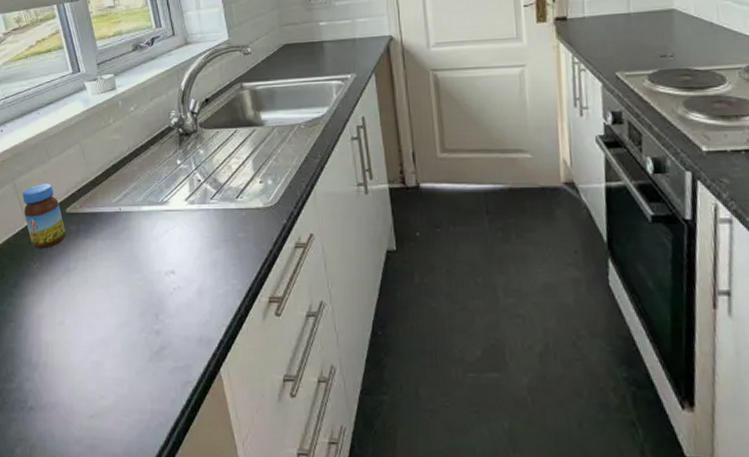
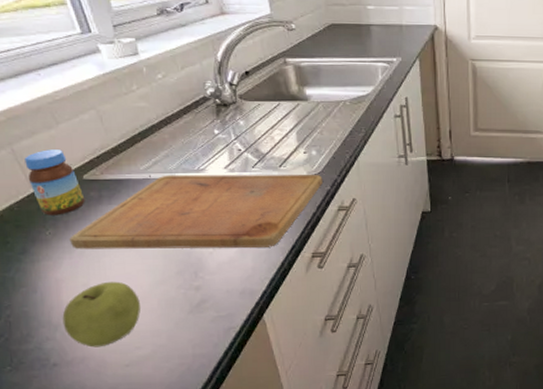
fruit: none [40,320,106,393] -> present [62,281,140,348]
cutting board: none [51,207,279,289] -> present [69,175,323,249]

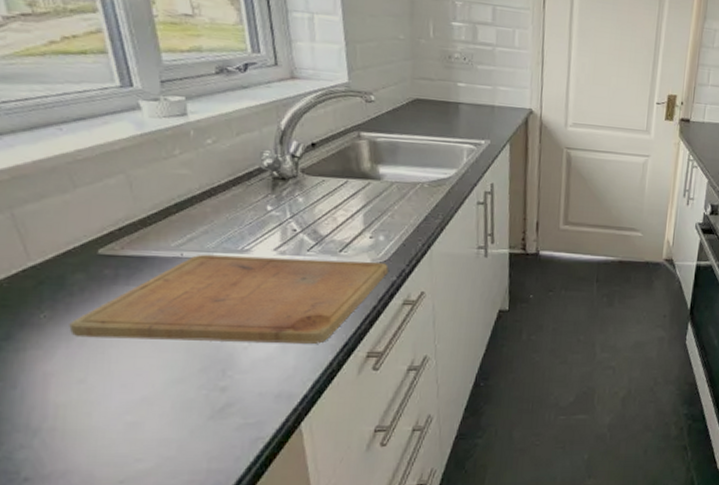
jar: present [25,149,85,215] -> none [26,216,97,296]
fruit: present [62,281,140,348] -> none [44,377,149,459]

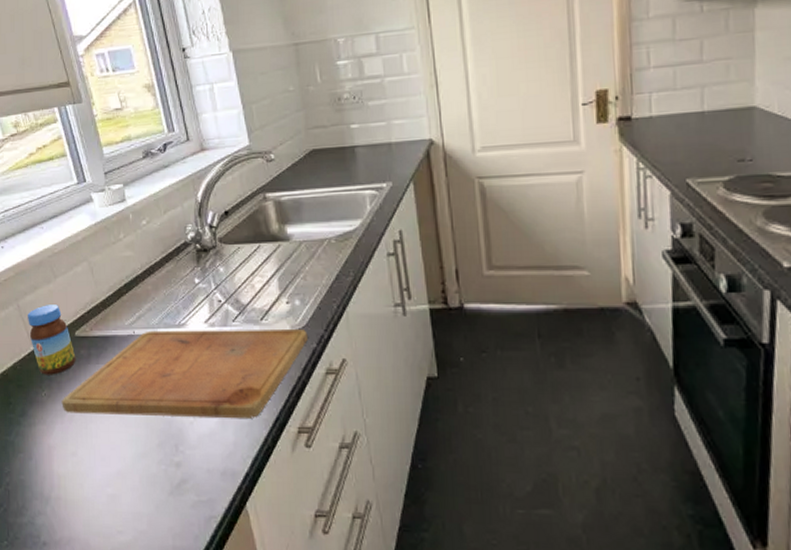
jar: none [26,216,97,296] -> present [28,305,76,375]

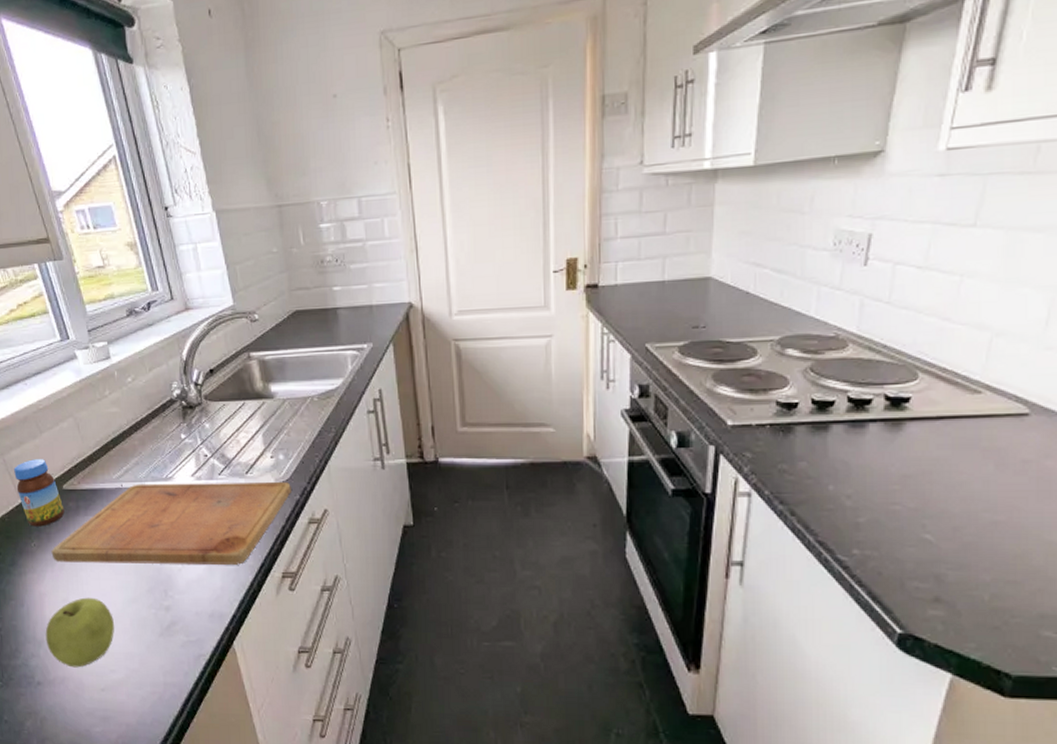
fruit: none [53,451,123,528] -> present [45,597,114,668]

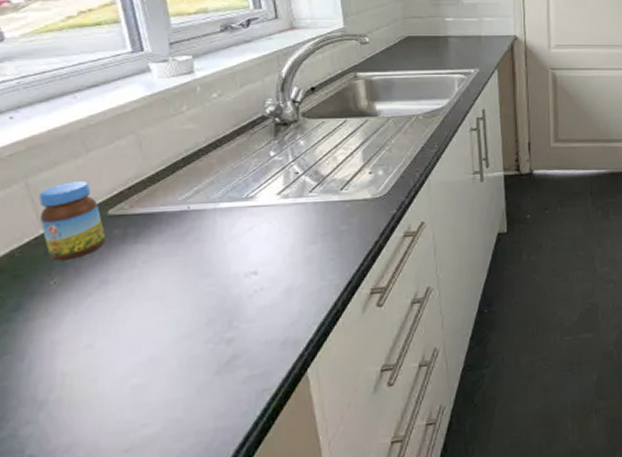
fruit: present [45,597,114,668] -> none [51,339,155,430]
cutting board: present [51,482,291,565] -> none [78,197,388,301]

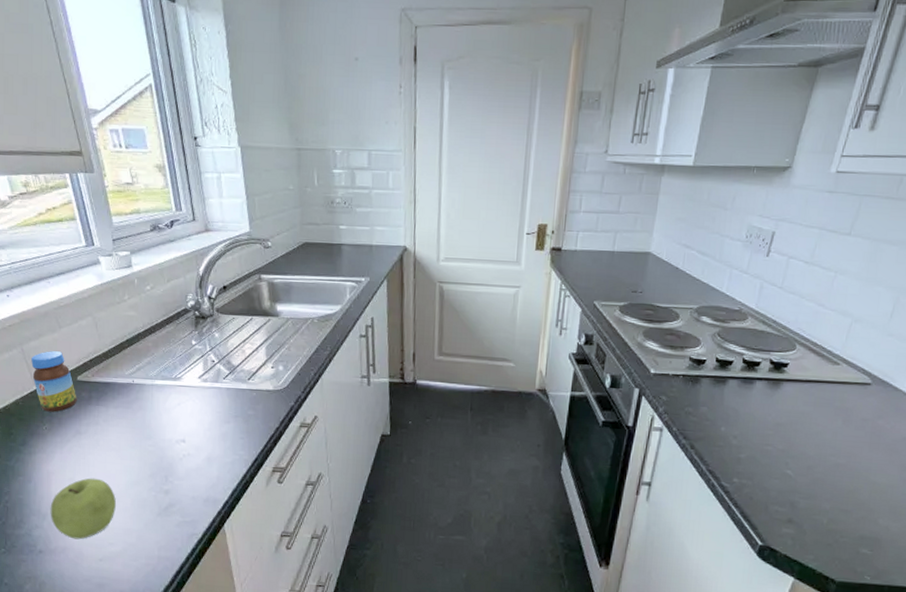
fruit: none [51,339,155,430] -> present [50,478,116,540]

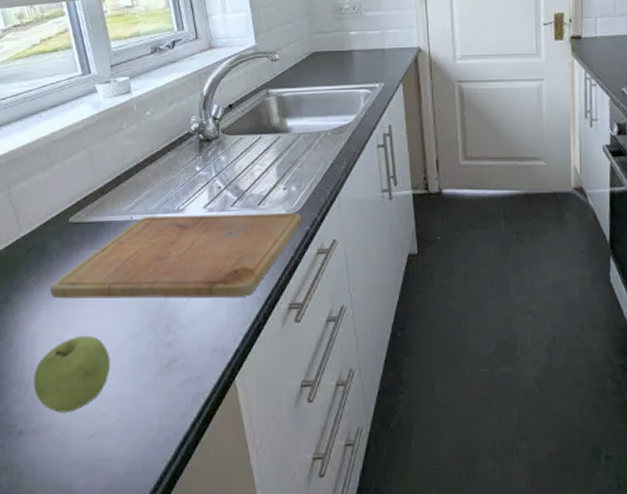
jar: present [31,351,77,412] -> none [18,191,68,261]
cutting board: none [61,381,287,458] -> present [49,213,302,299]

